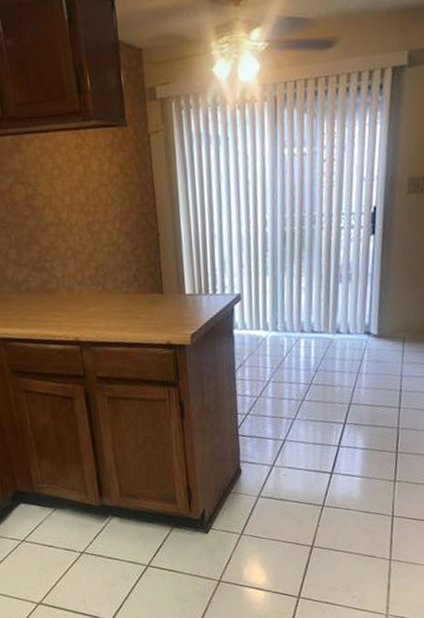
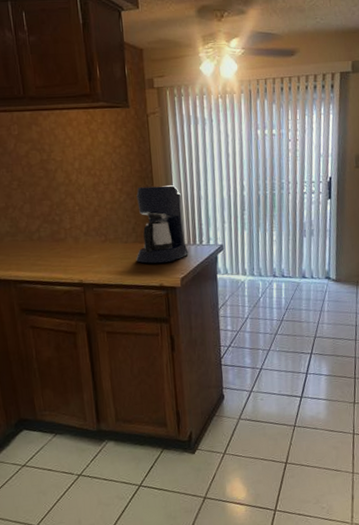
coffee maker: none [137,221,200,318] -> present [136,184,189,264]

